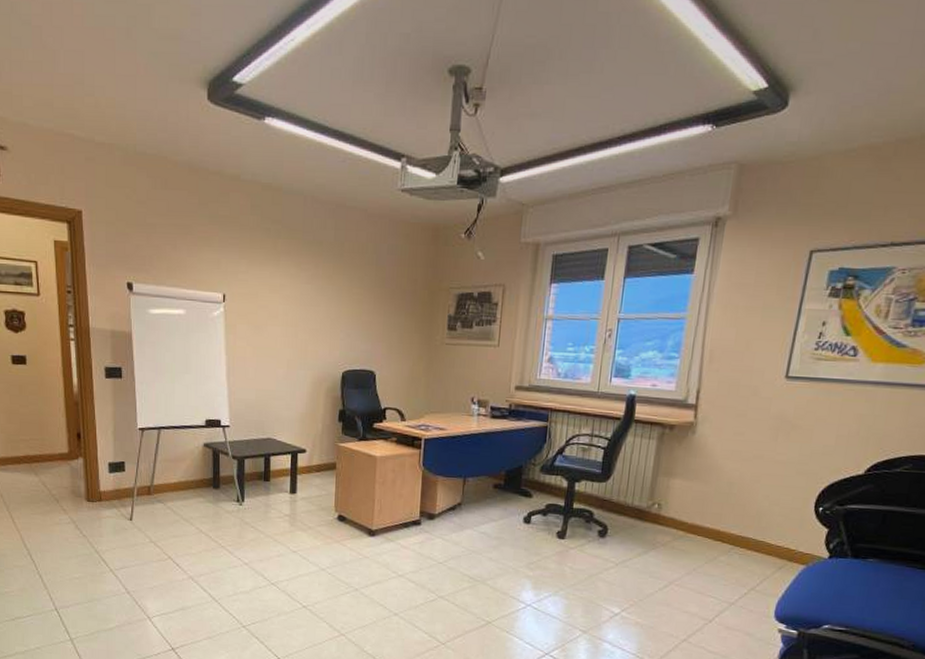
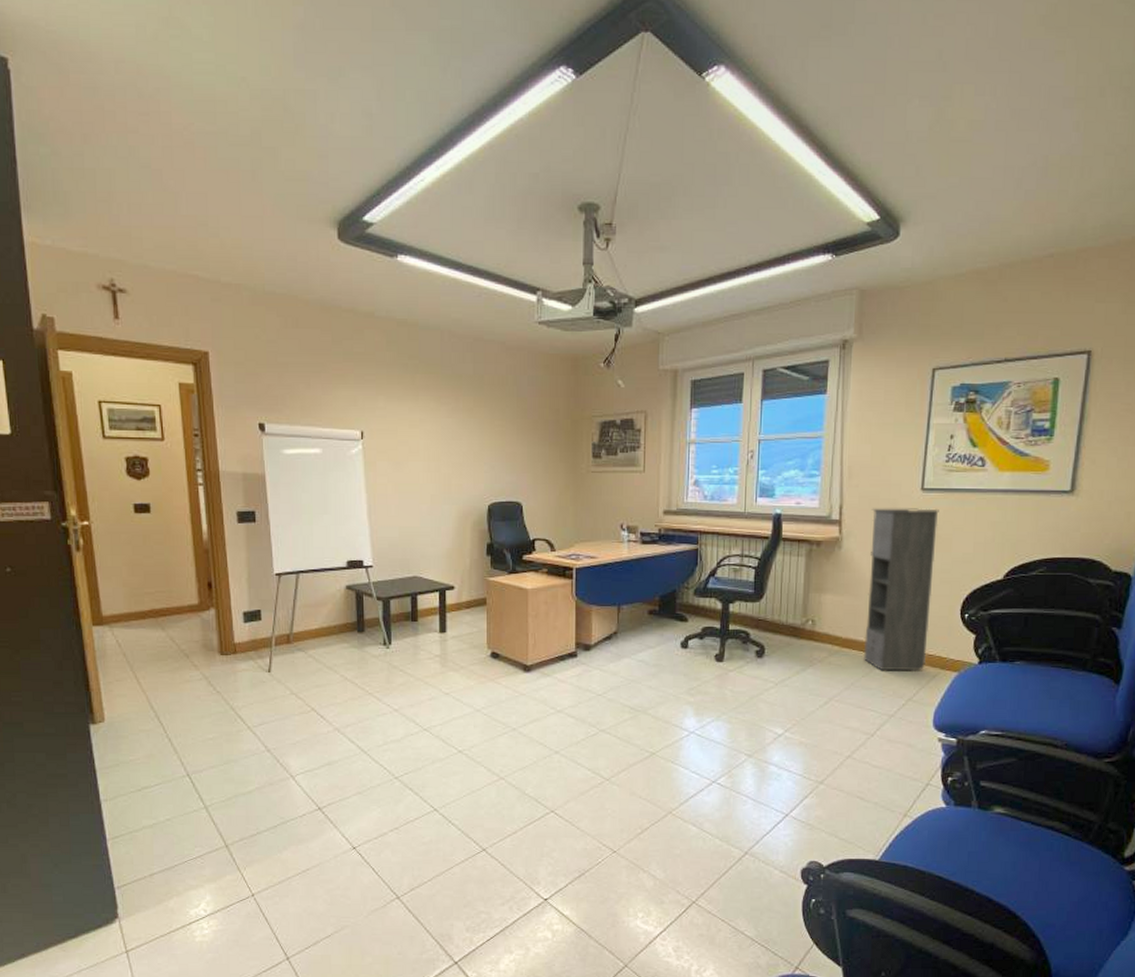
storage cabinet: none [708,394,803,562] -> present [864,508,939,671]

